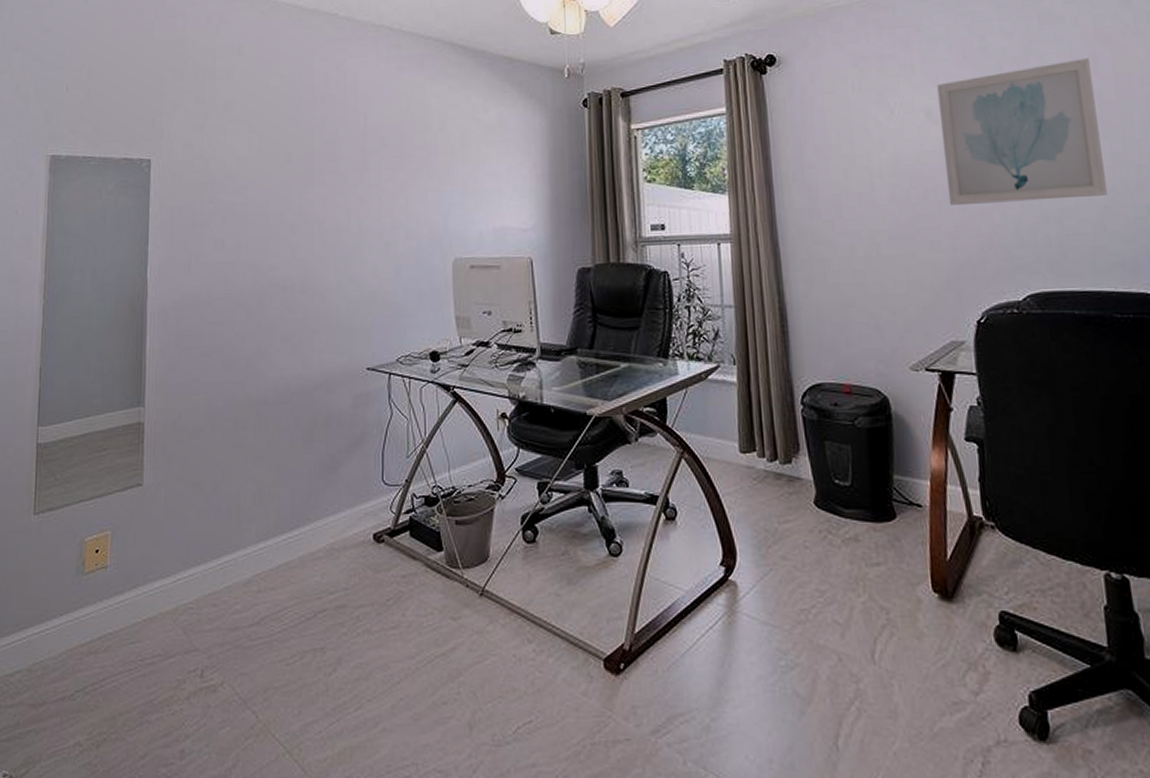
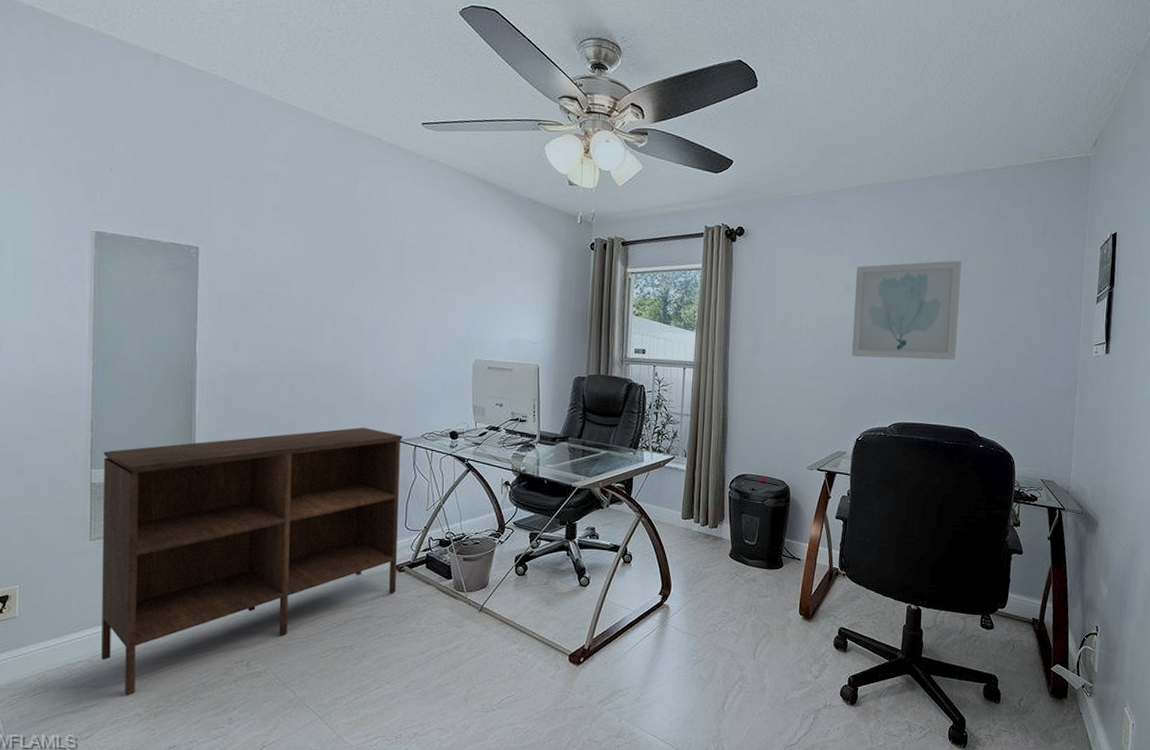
shelving unit: none [41,354,376,717] -> present [101,427,403,695]

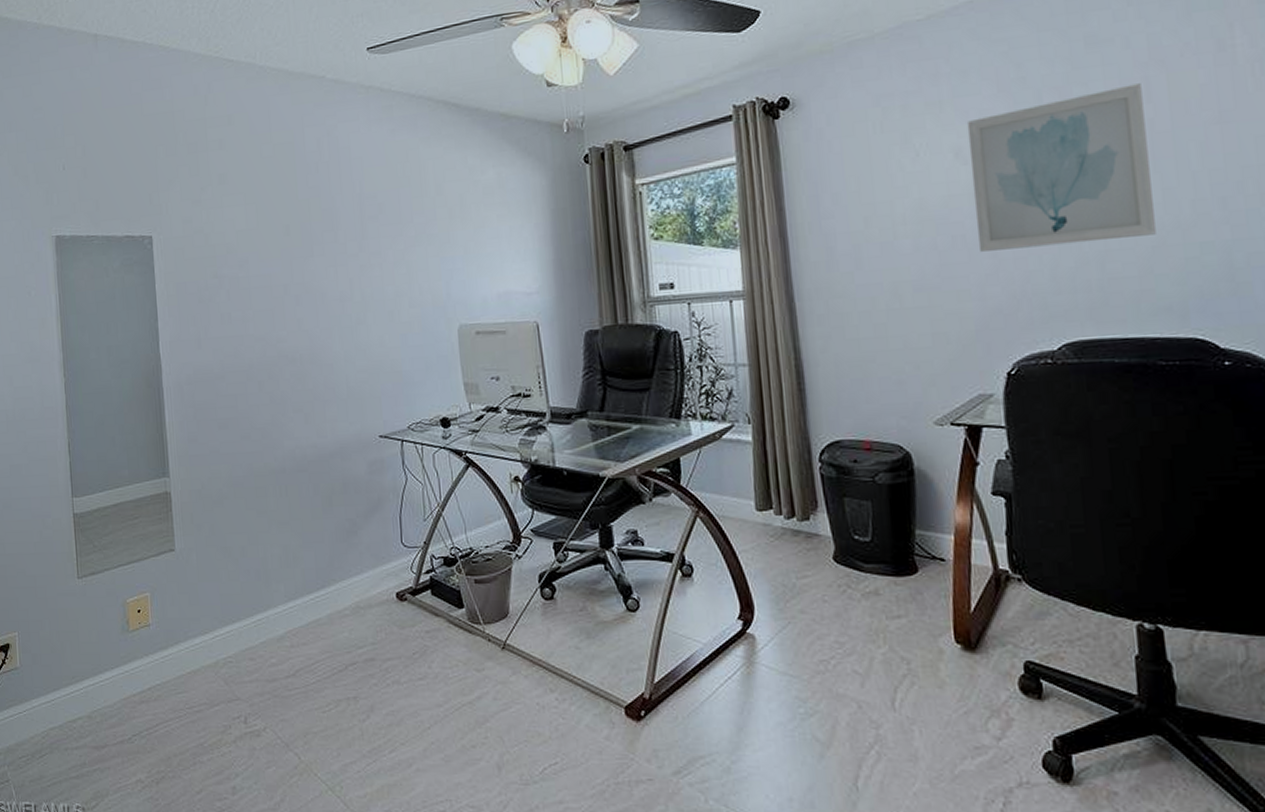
shelving unit: present [101,427,403,695] -> none [82,422,400,758]

